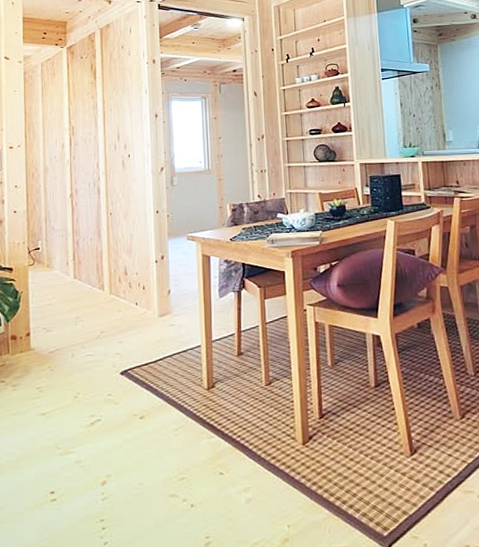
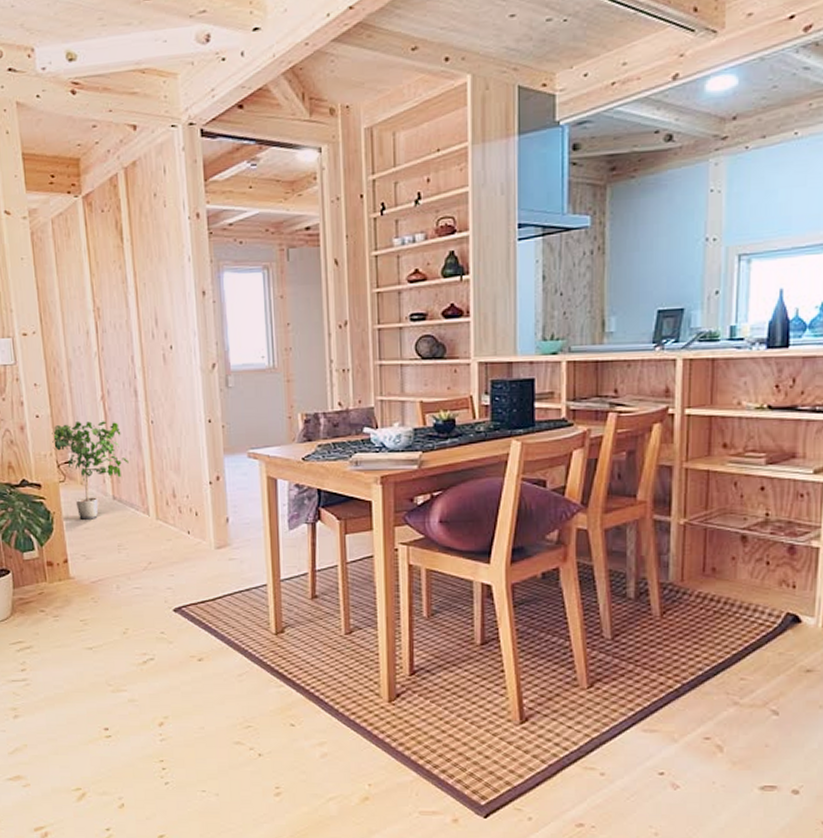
potted plant: none [26,214,89,297] -> present [52,421,129,520]

